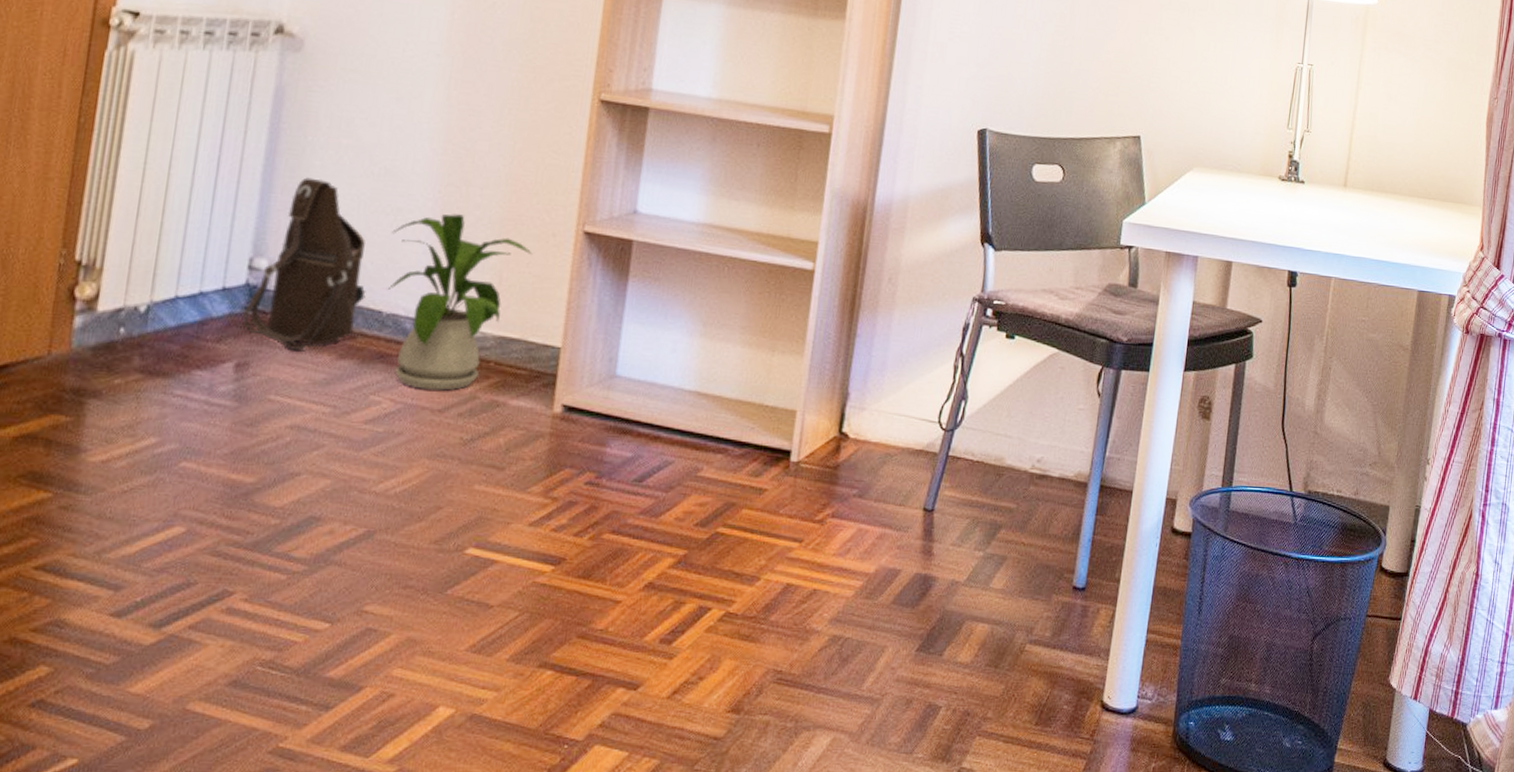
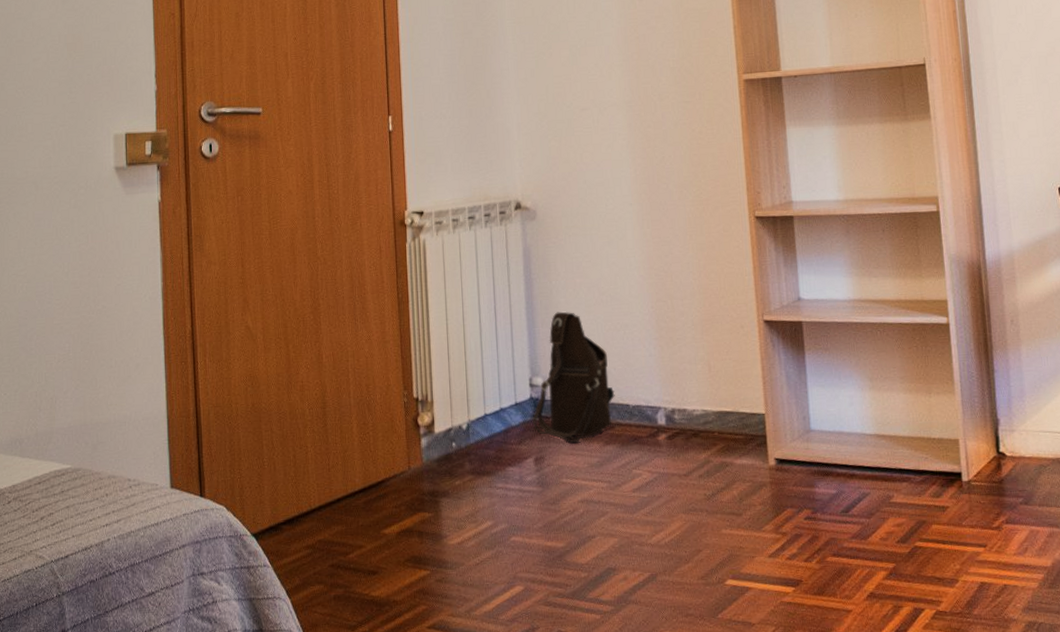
house plant: present [387,214,532,391] -> none [624,322,729,460]

